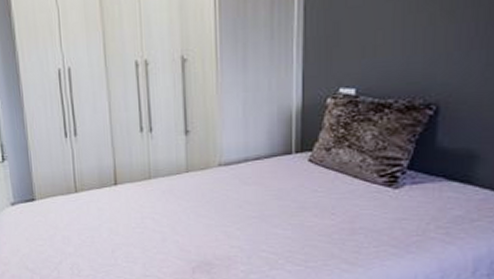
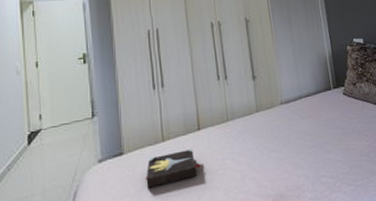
hardback book: none [57,202,116,236] -> present [145,148,201,189]

